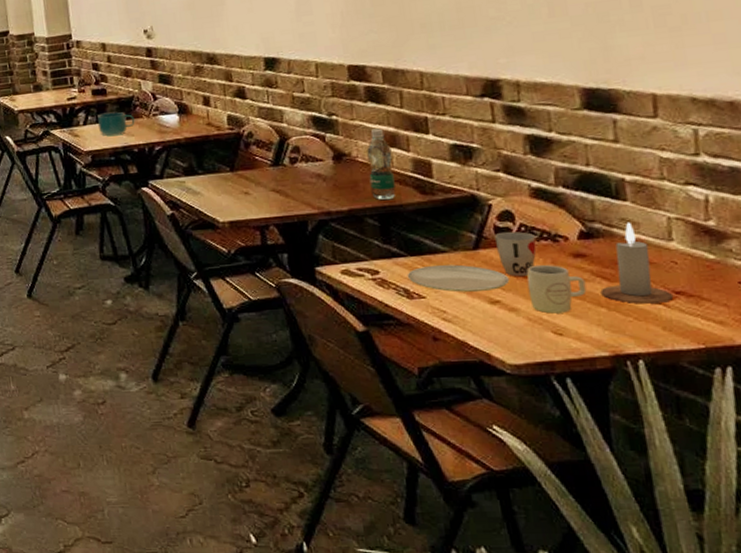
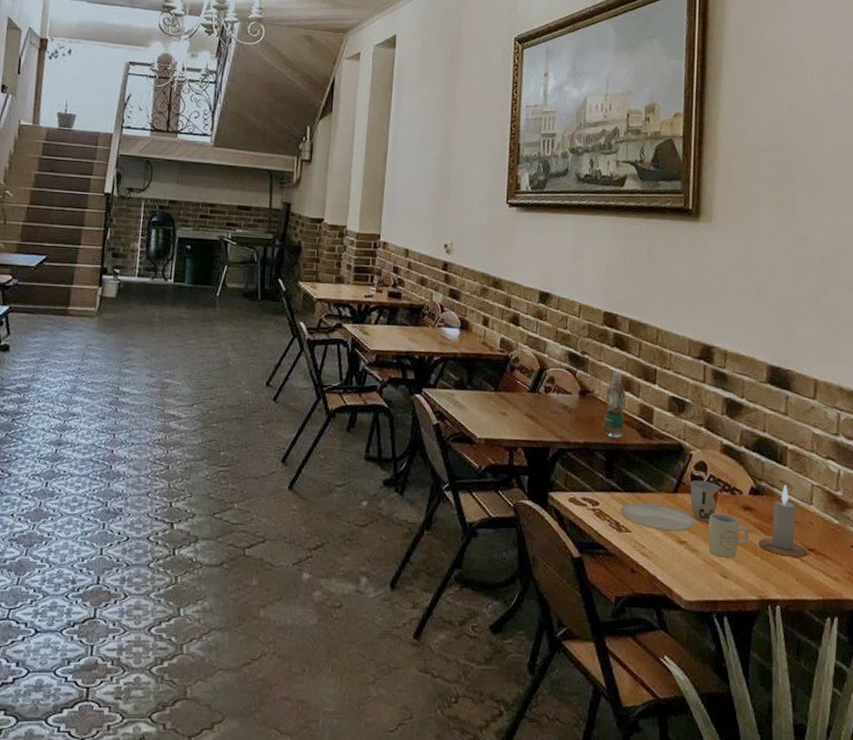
cup: present [97,112,135,136] -> none [388,316,421,339]

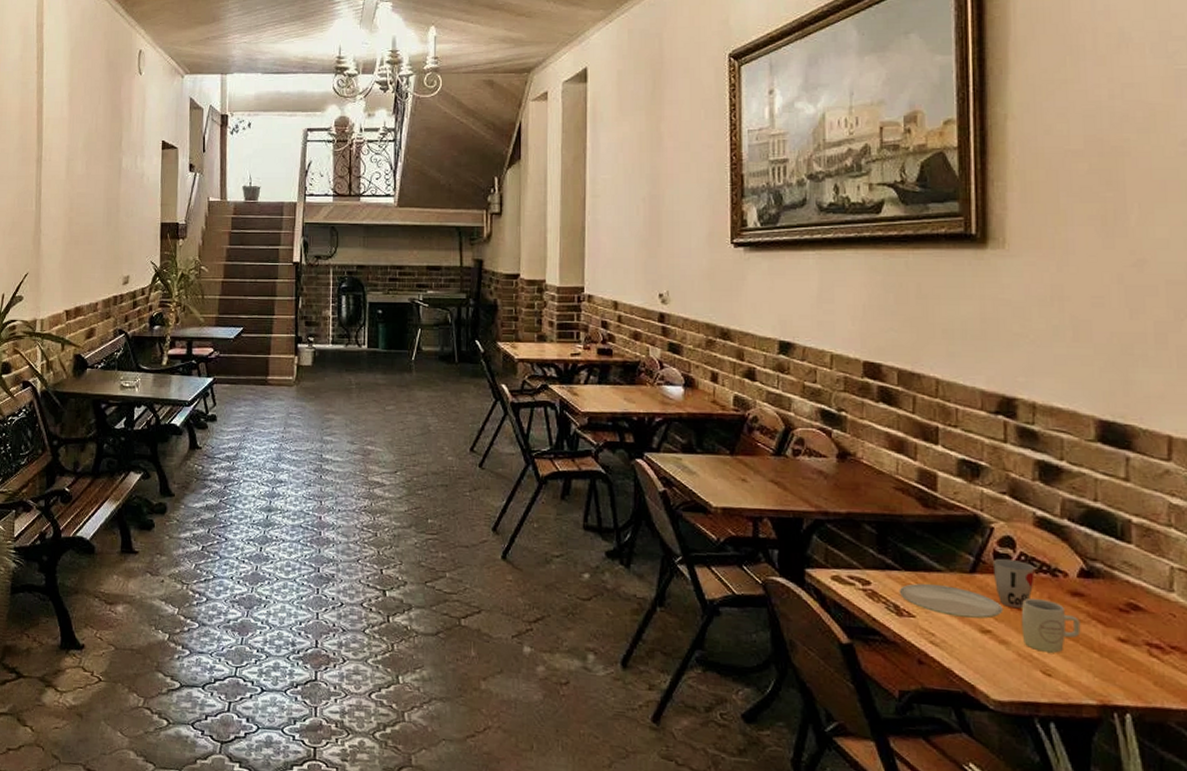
bottle: present [604,372,626,439] -> none [872,431,898,508]
candle: present [758,484,807,557] -> none [1095,566,1169,656]

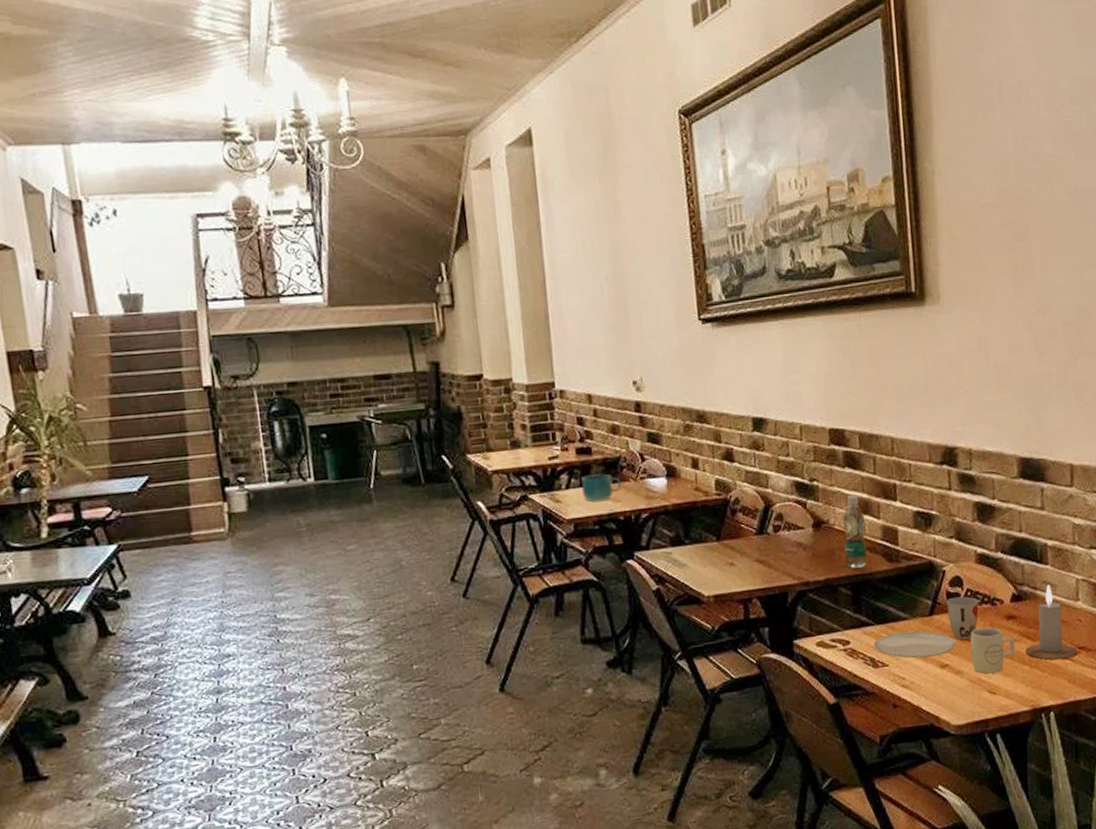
cup: none [600,374,638,399] -> present [581,474,622,502]
bottle: none [872,431,898,508] -> present [843,495,867,569]
candle: none [1095,566,1169,656] -> present [1025,584,1078,660]

